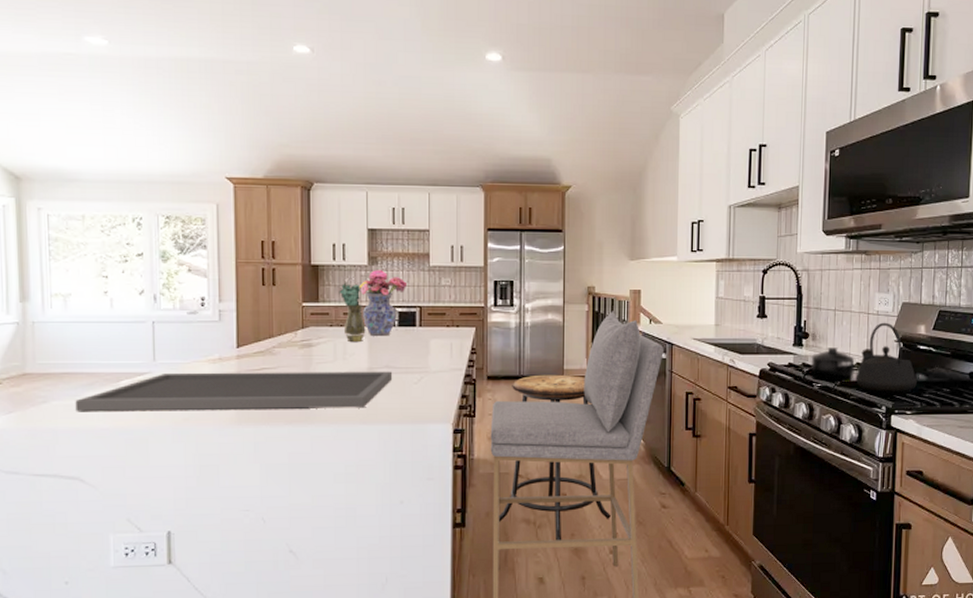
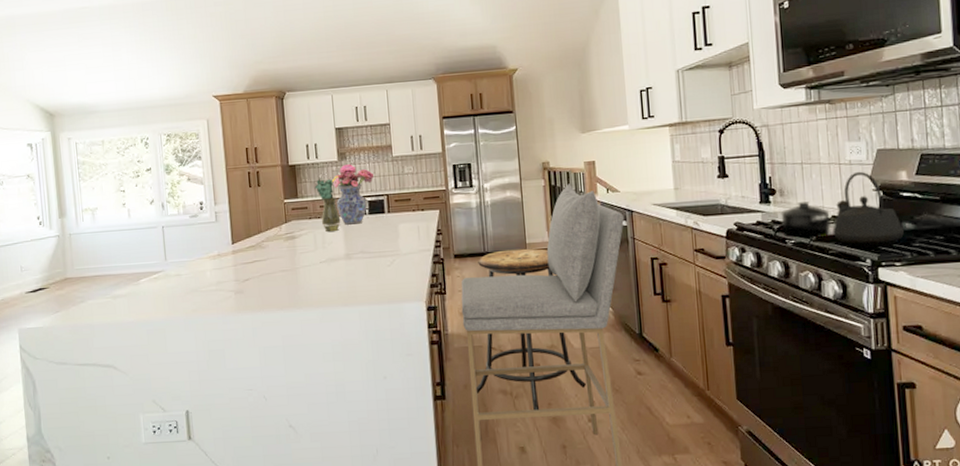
tray: present [75,371,393,412] -> none [106,256,368,309]

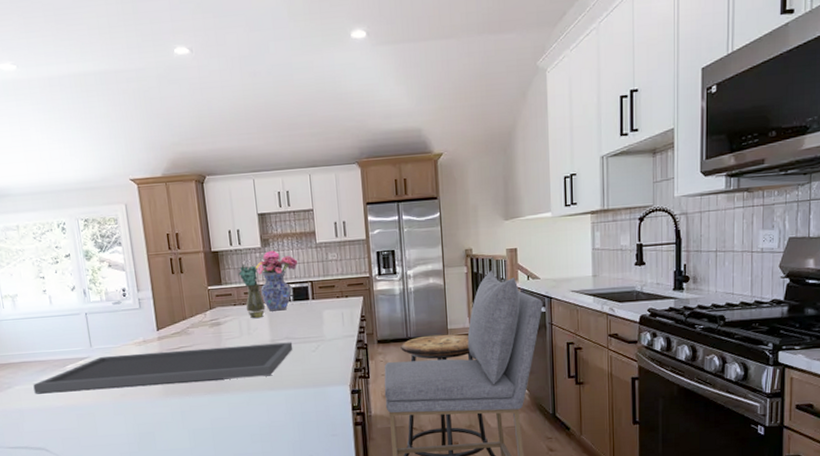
tray: none [106,256,368,309] -> present [33,342,293,394]
saucepan: present [780,201,831,238] -> none [692,288,739,323]
kettle: present [832,171,905,249] -> none [740,259,807,333]

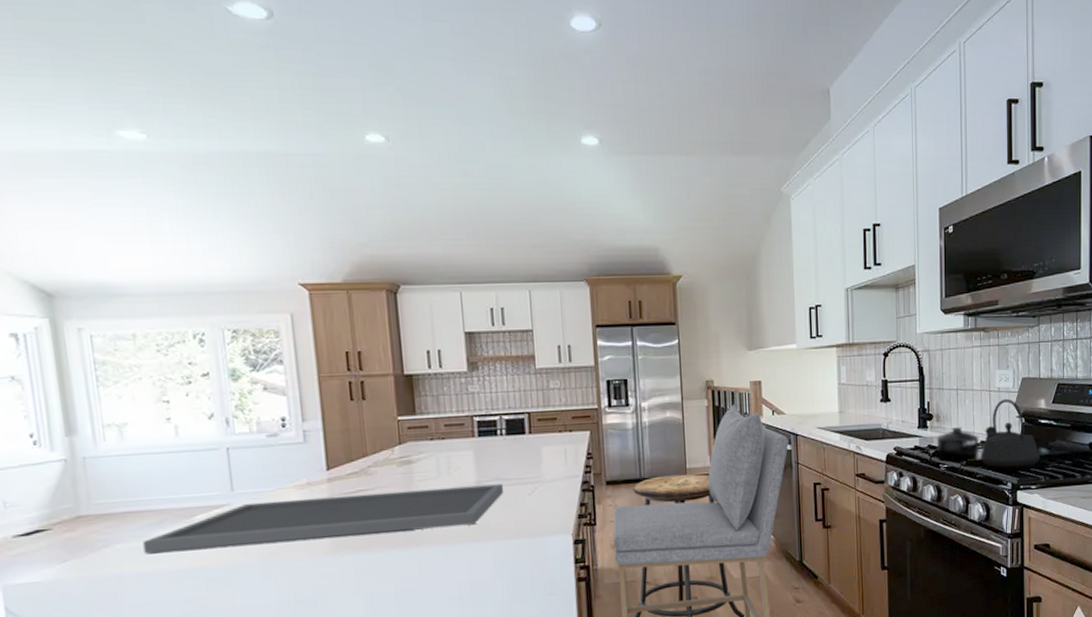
vase: present [238,263,266,318] -> none [437,390,471,455]
flower arrangement: present [255,251,298,312] -> none [459,376,513,447]
saucepan: none [692,288,739,323] -> present [936,427,979,462]
kettle: none [740,259,807,333] -> present [981,398,1041,473]

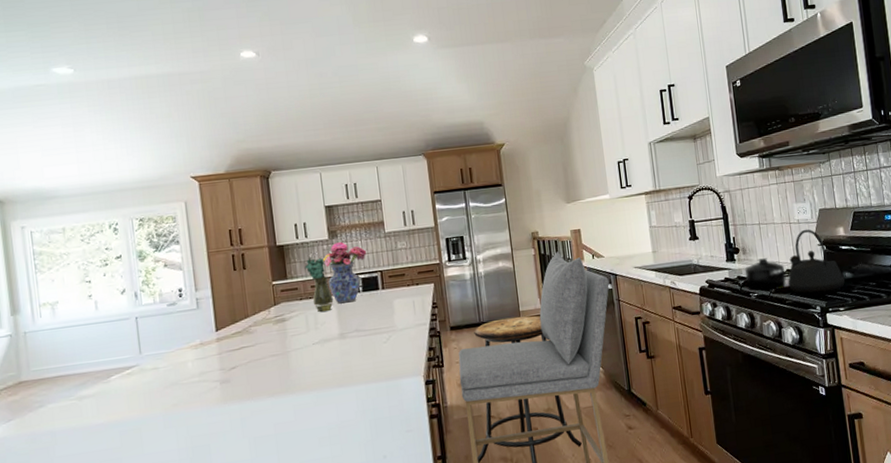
tray: present [142,484,504,555] -> none [70,334,363,412]
vase: none [437,390,471,455] -> present [304,256,334,312]
flower arrangement: none [459,376,513,447] -> present [322,242,367,304]

